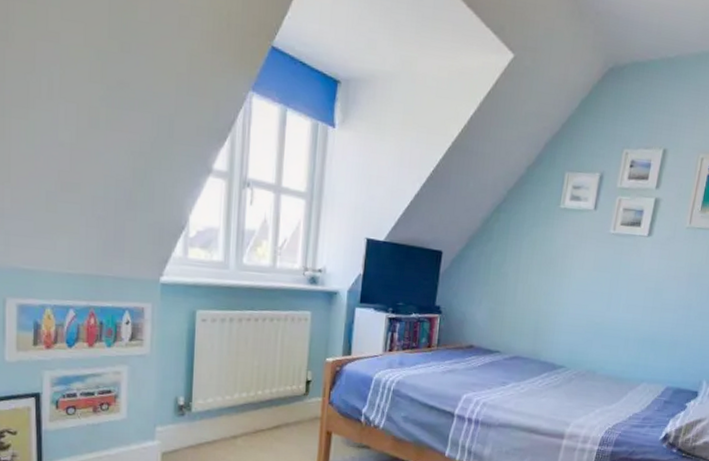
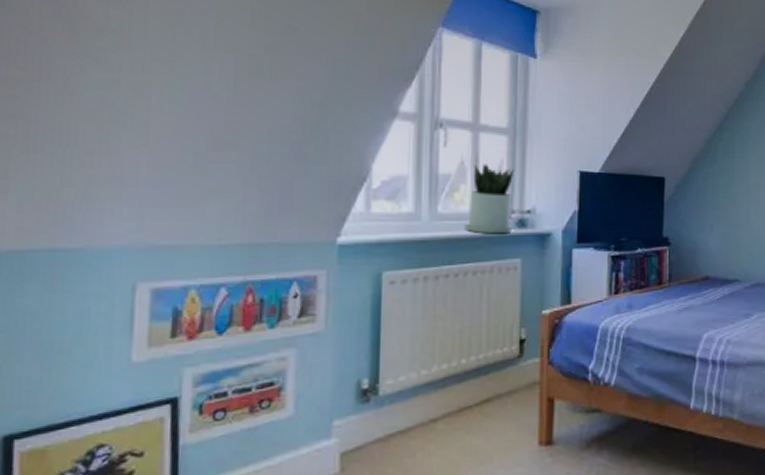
planter: none [263,223,310,288] -> present [463,164,515,234]

